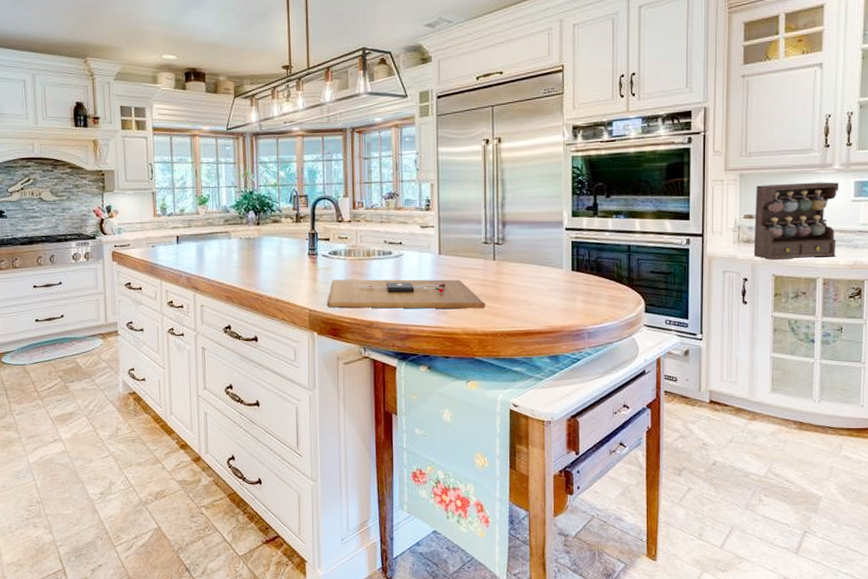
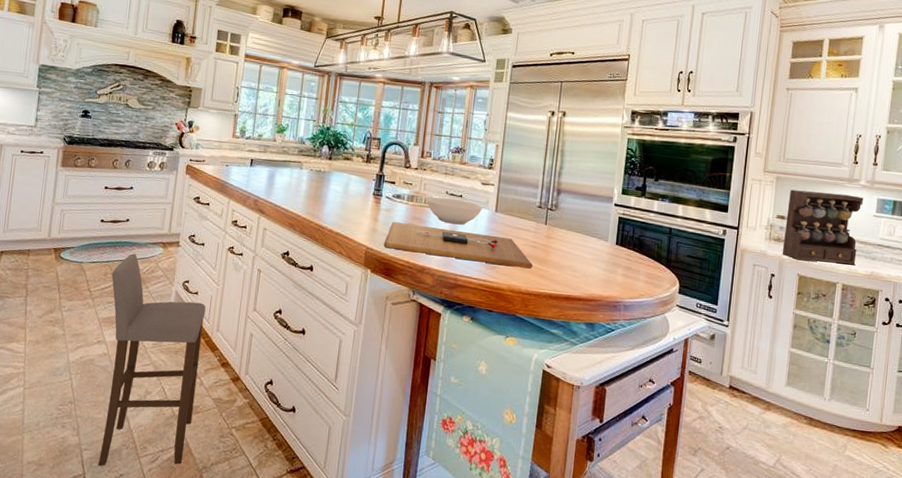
bar stool: none [56,349,161,559] -> present [98,253,206,466]
bowl: none [365,247,426,274] -> present [427,197,483,225]

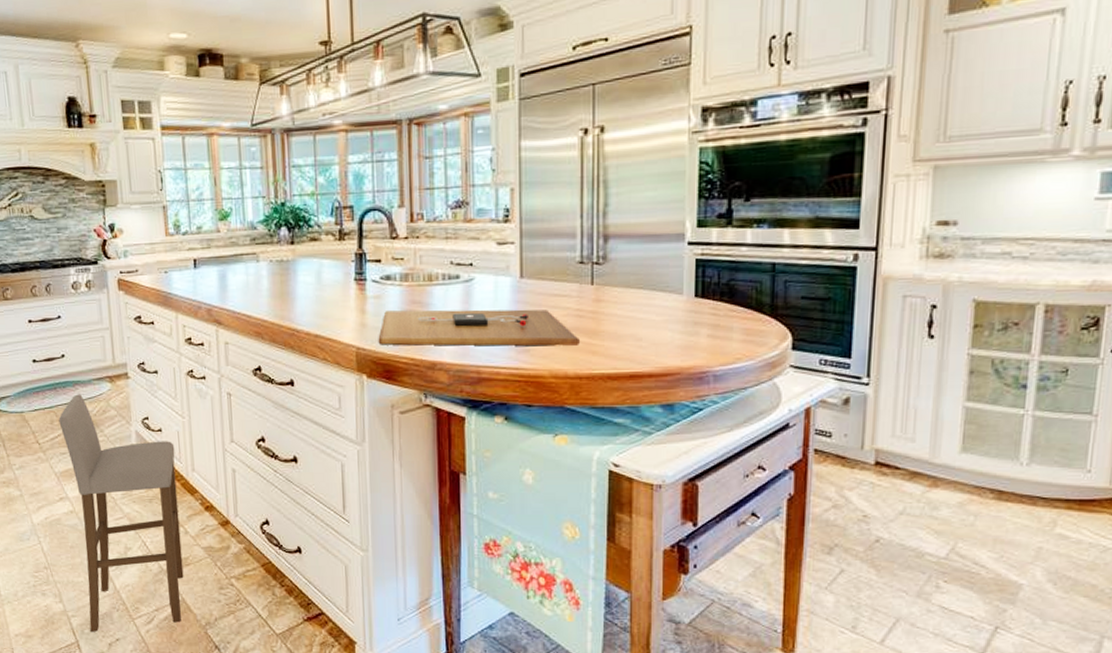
bowl: present [427,197,483,225] -> none [426,269,503,303]
spice rack: present [782,189,863,265] -> none [946,173,1078,281]

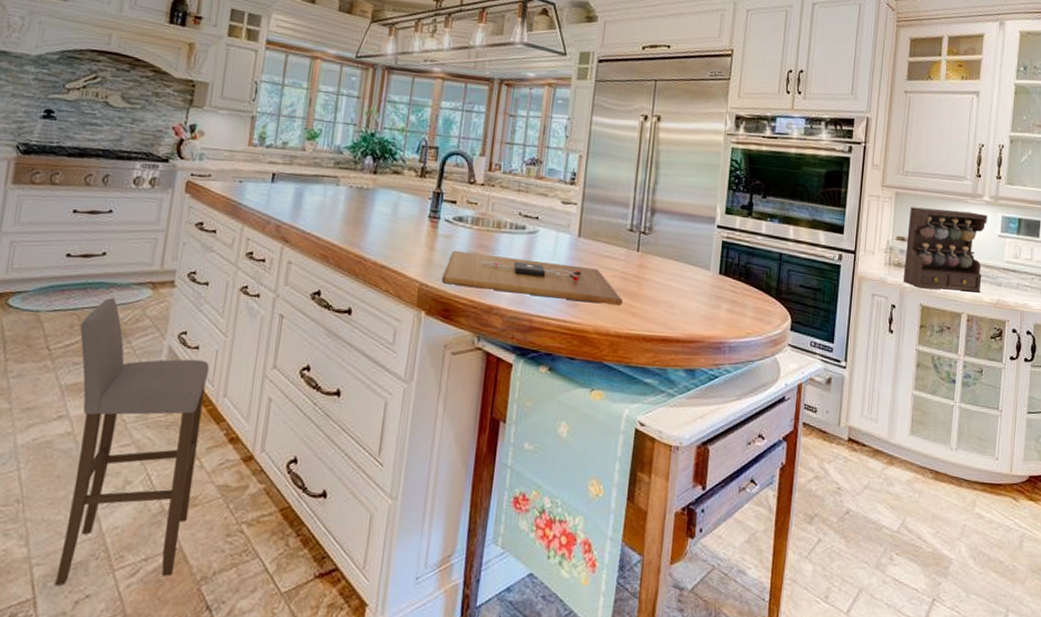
spice rack: none [946,173,1078,281] -> present [902,207,987,293]

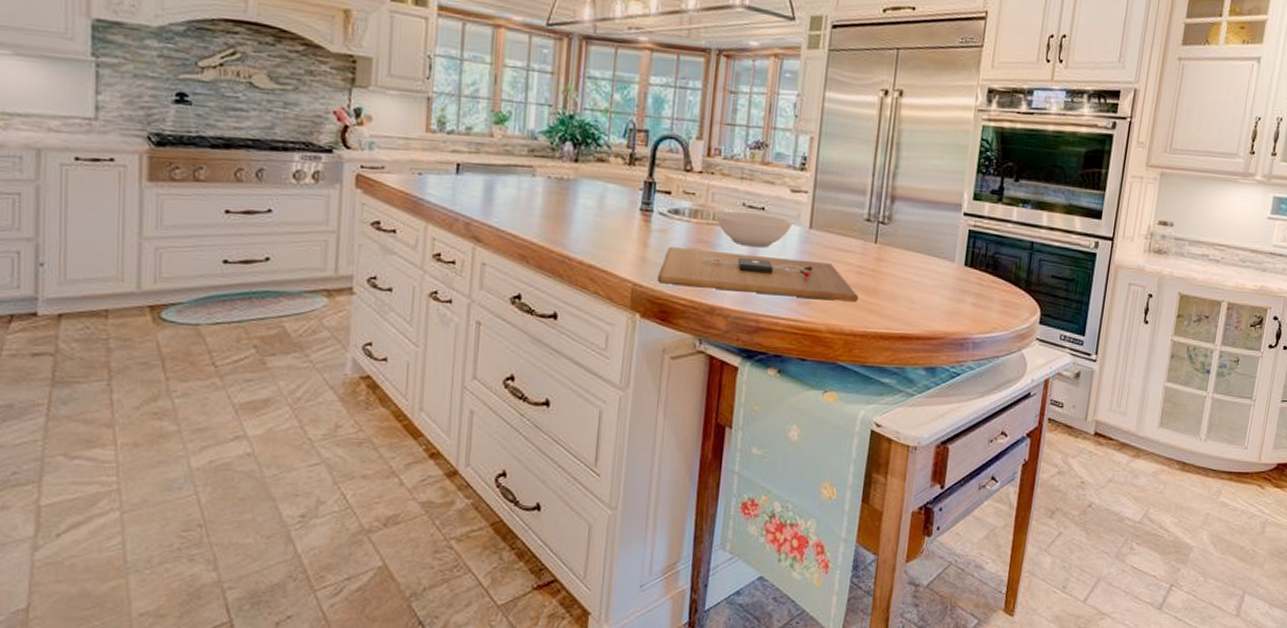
bar stool: present [55,297,210,585] -> none [248,307,401,608]
bowl: none [495,219,564,253] -> present [716,211,793,248]
spice rack: present [902,207,987,293] -> none [1162,188,1258,279]

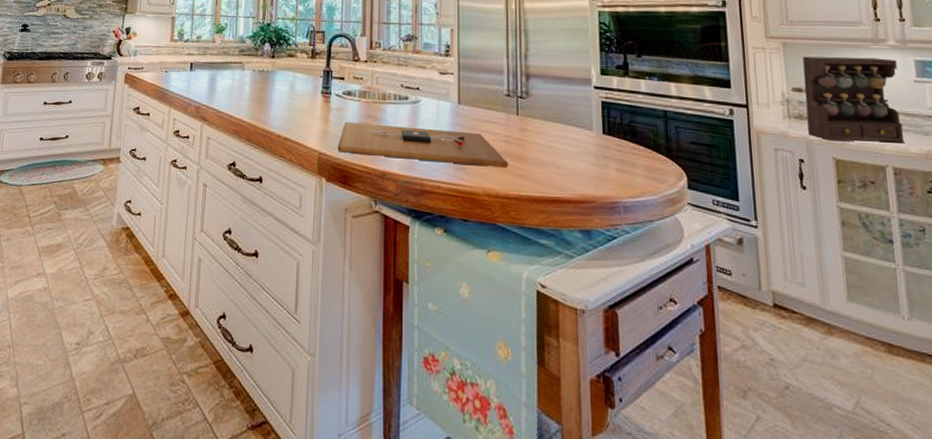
bowl: present [716,211,793,248] -> none [380,92,444,121]
spice rack: none [1162,188,1258,279] -> present [802,56,904,143]

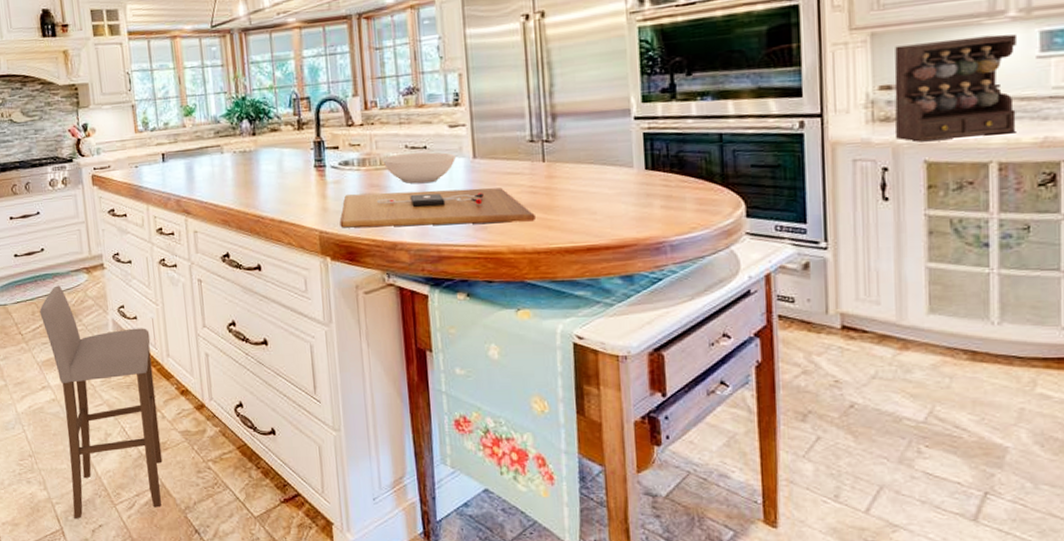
bar stool: none [38,173,150,424] -> present [39,285,163,518]
bowl: none [380,92,444,121] -> present [382,152,457,184]

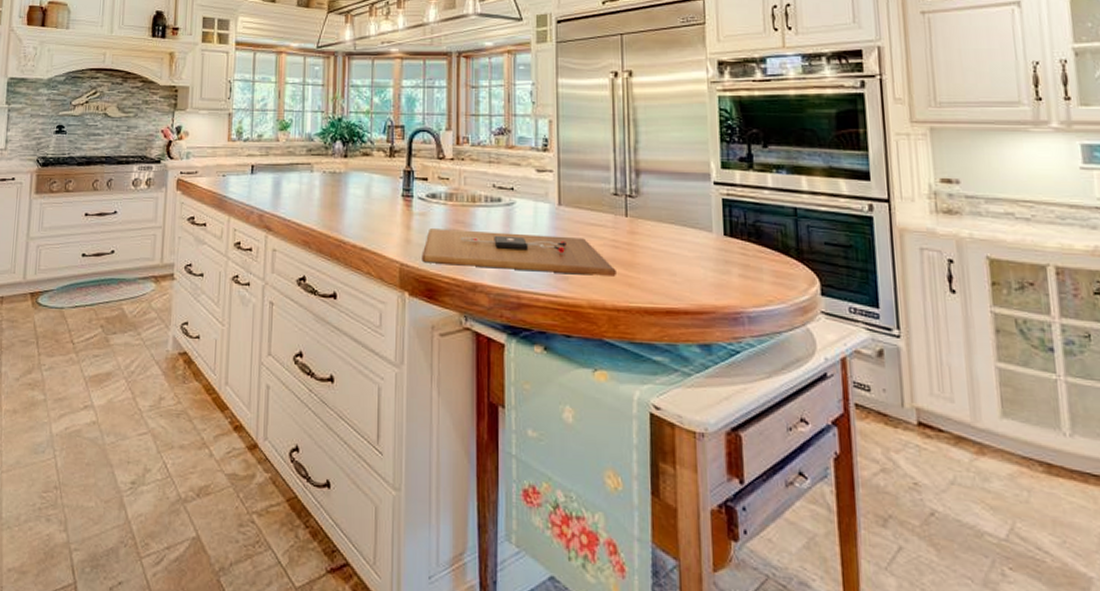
bar stool: present [39,285,163,518] -> none [92,292,211,571]
bowl: present [382,152,457,184] -> none [469,193,542,226]
spice rack: present [894,34,1016,142] -> none [952,142,1068,239]

